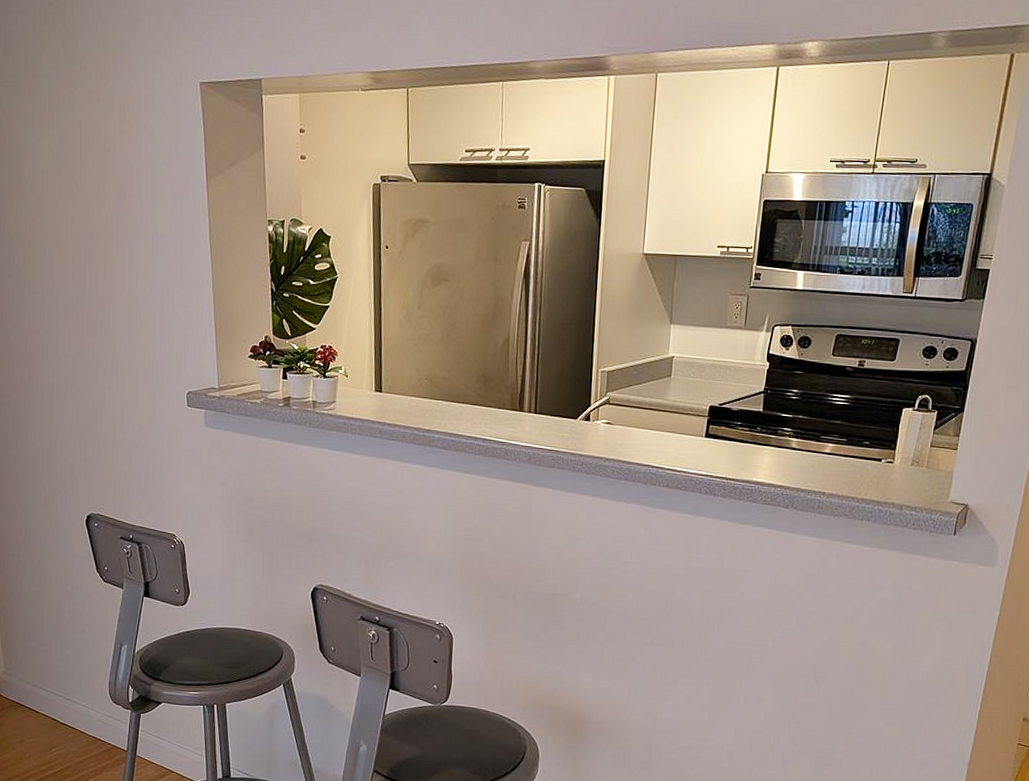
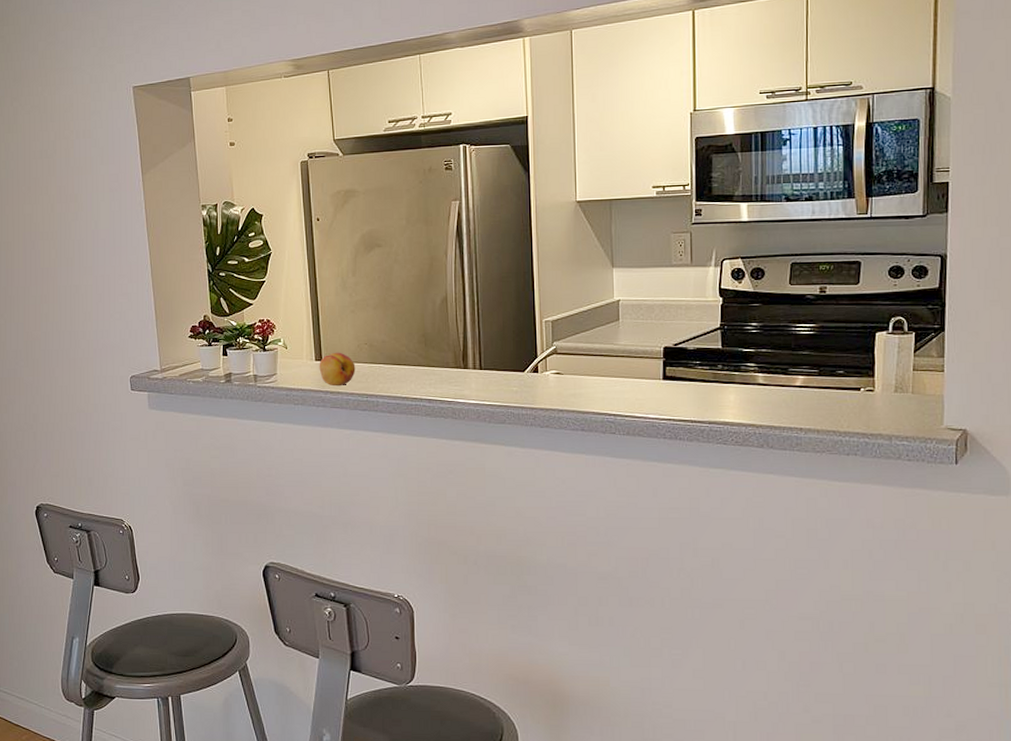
fruit: none [378,384,414,419] -> present [319,352,356,387]

